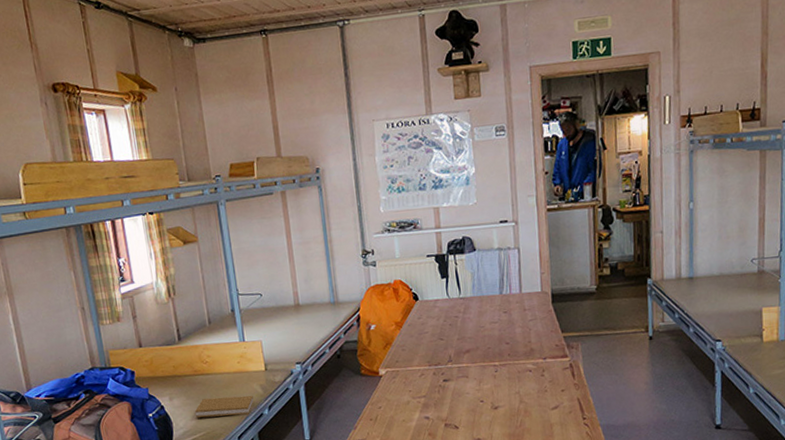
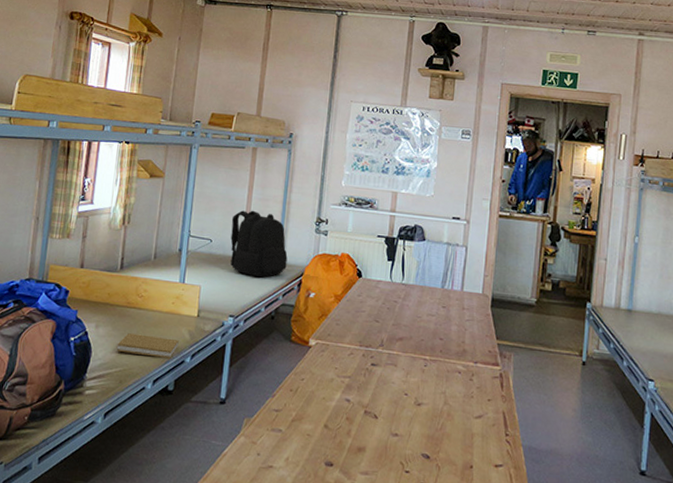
backpack: none [276,256,342,321] -> present [230,210,288,278]

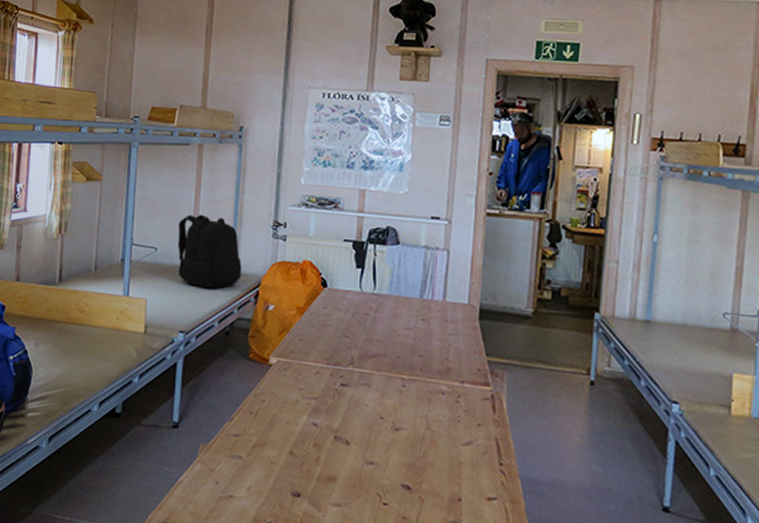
book: present [117,333,179,359] -> none [59,351,125,379]

